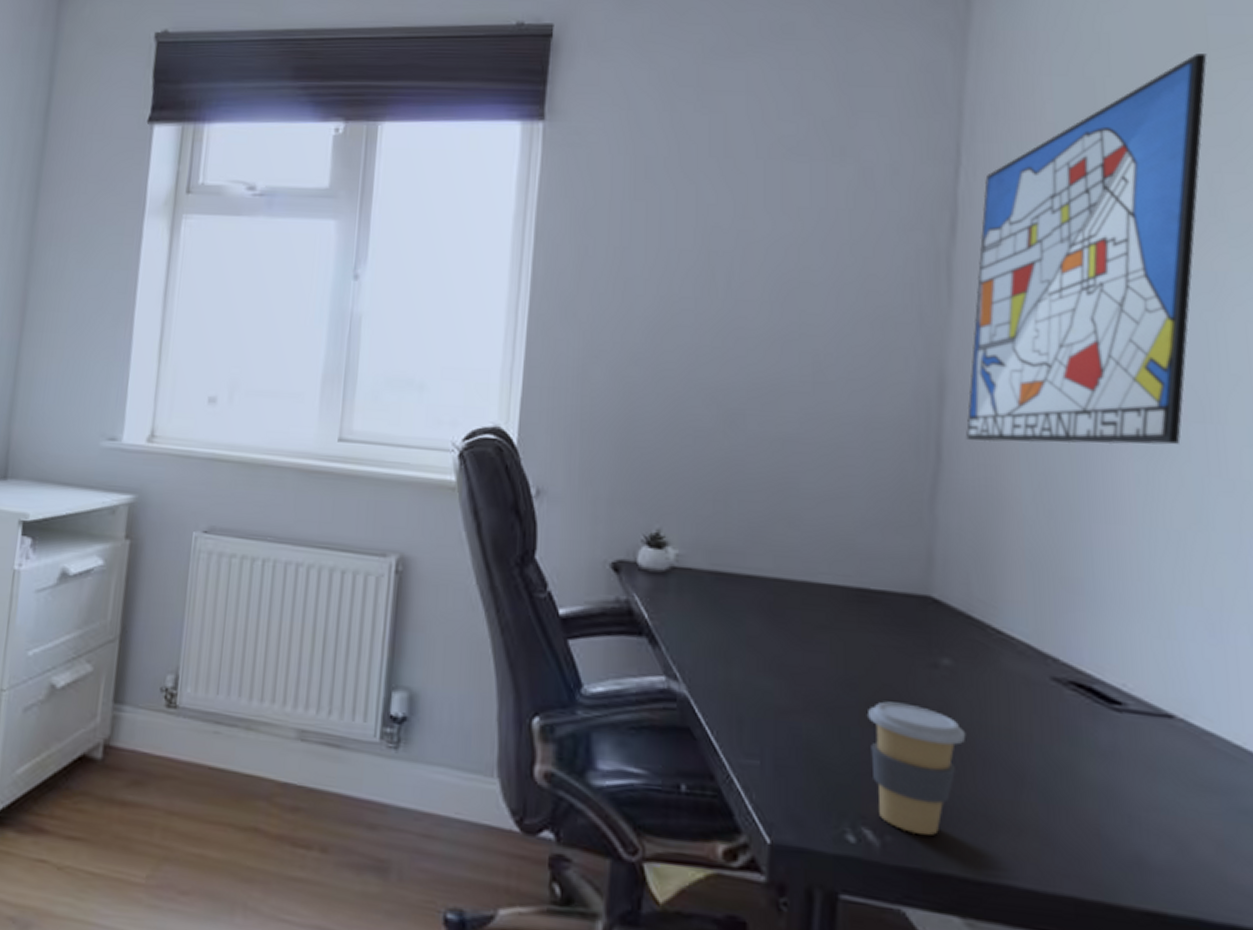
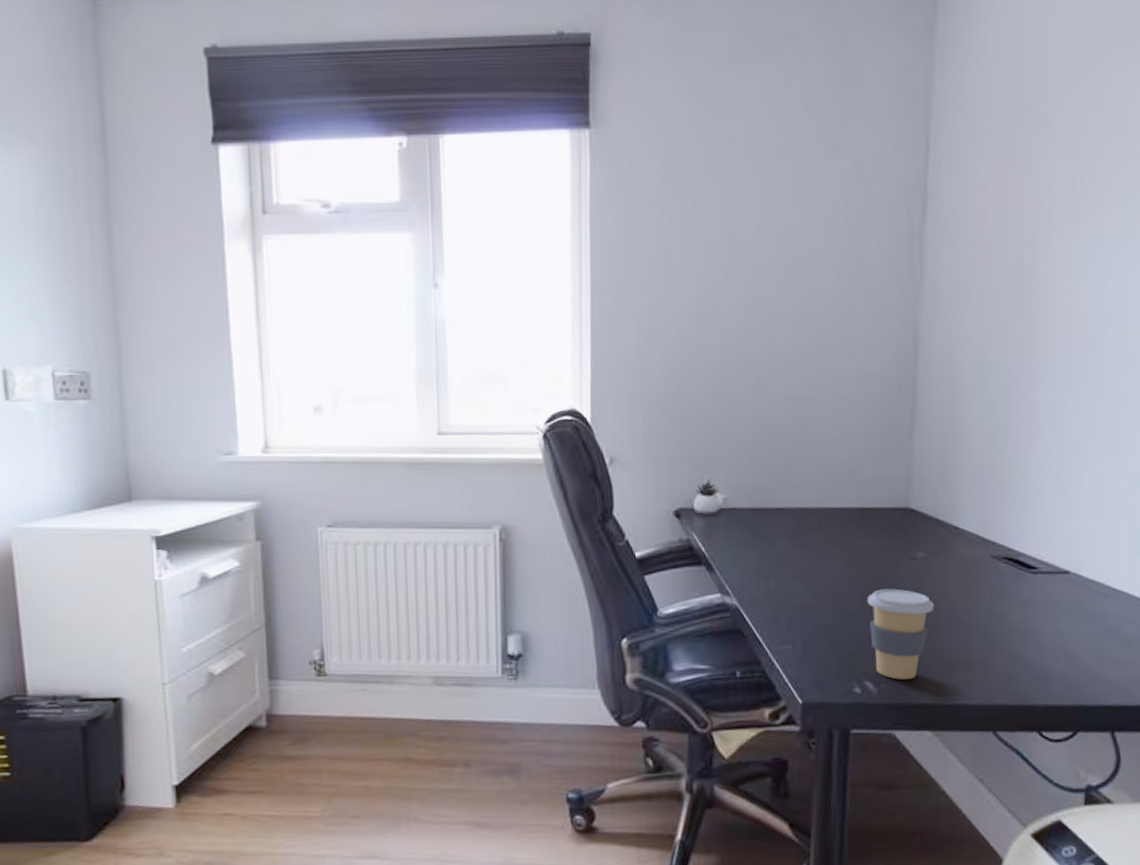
wall art: present [966,53,1207,445] -> none [934,52,1109,385]

